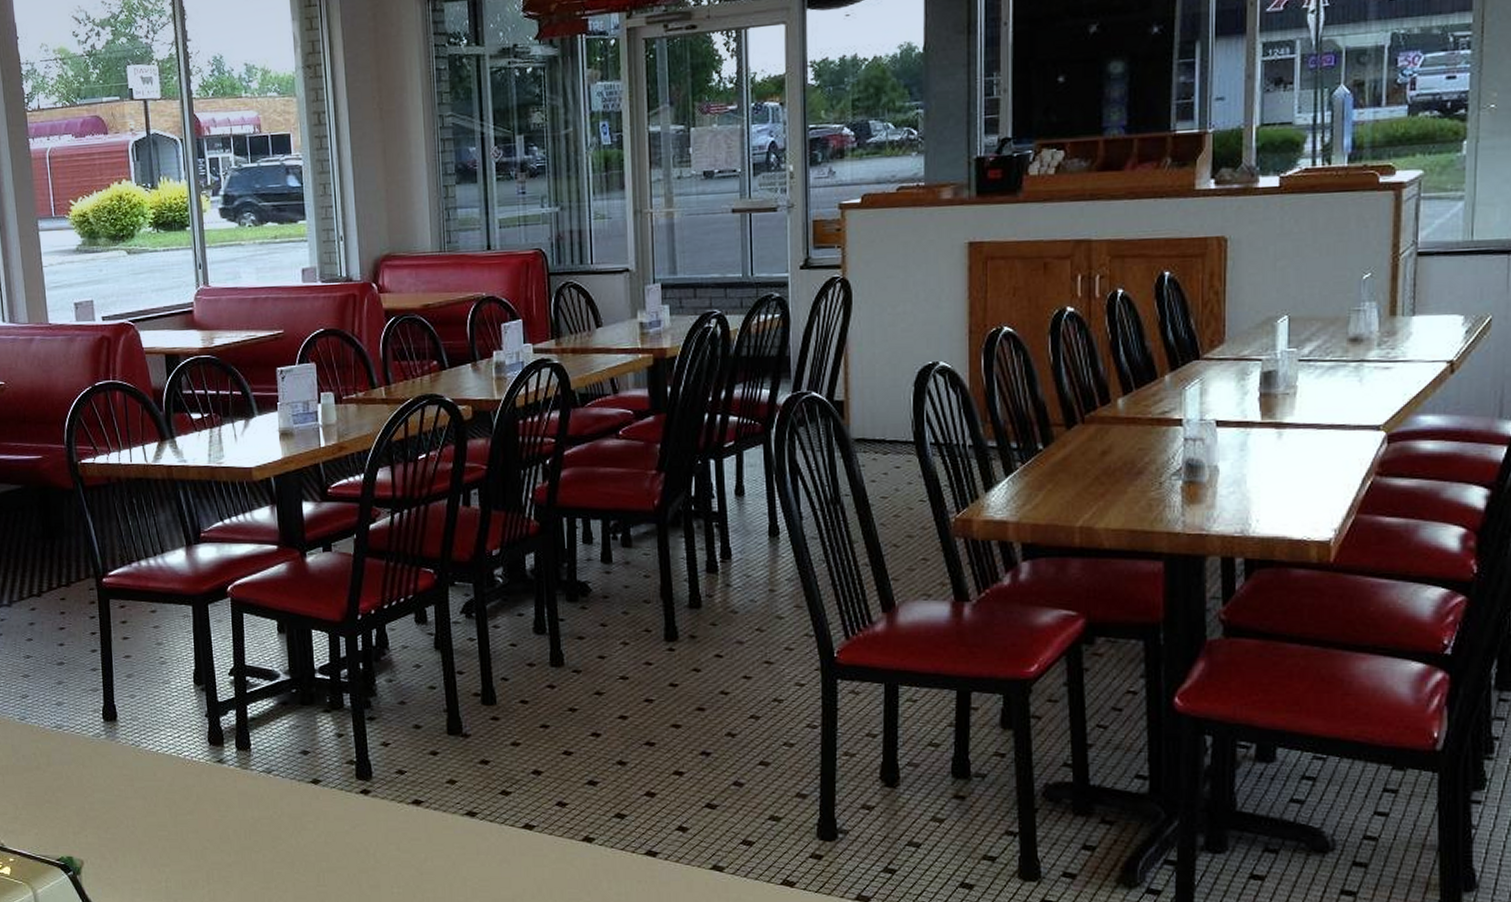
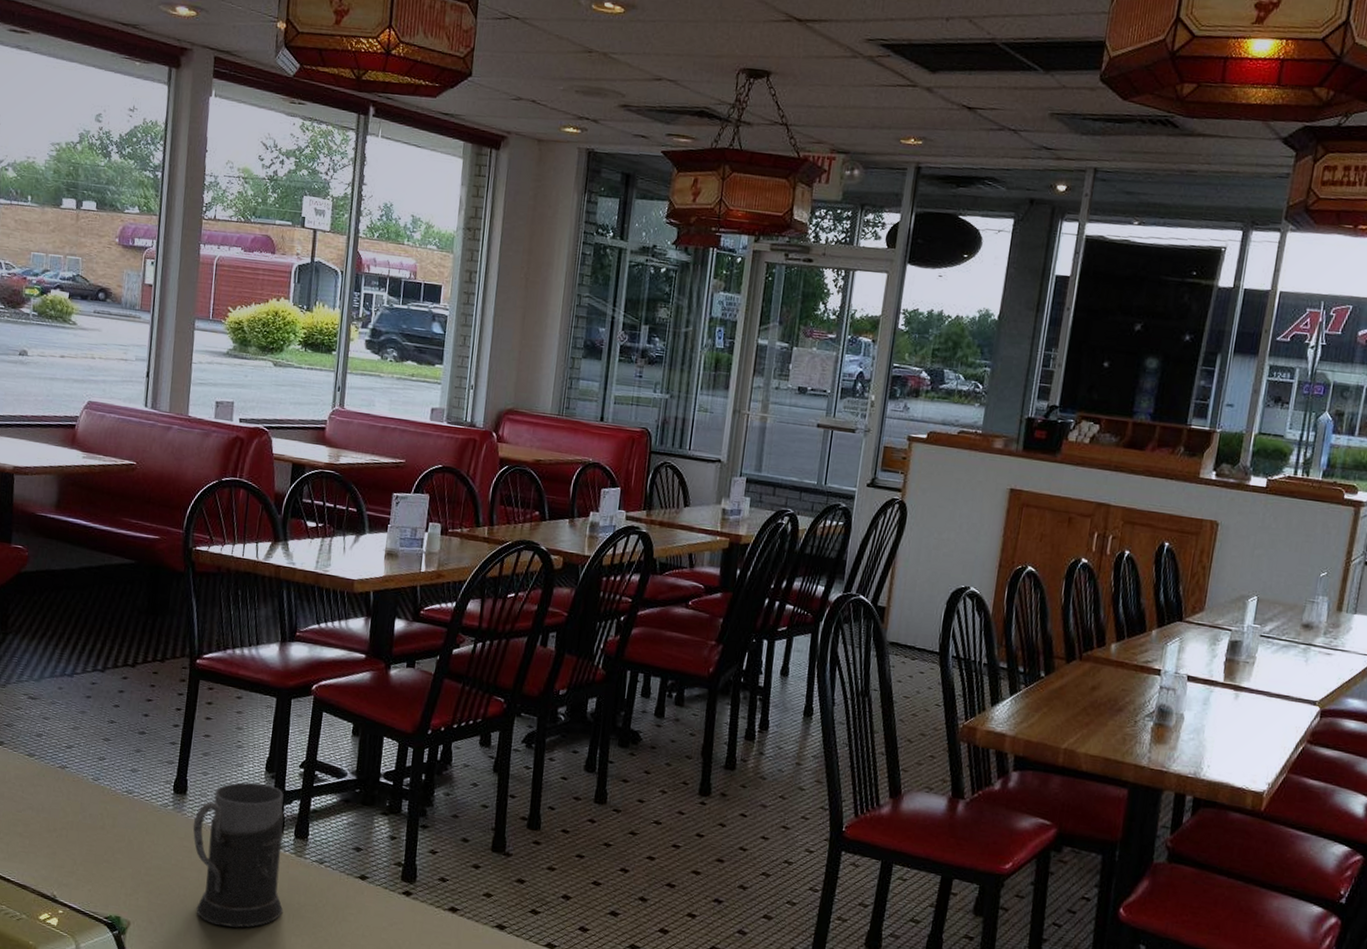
mug: none [129,697,238,852] -> present [192,782,284,927]

